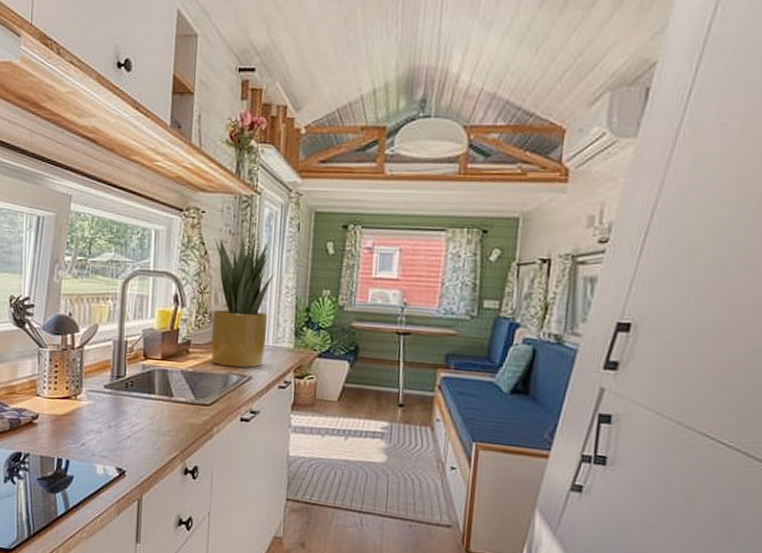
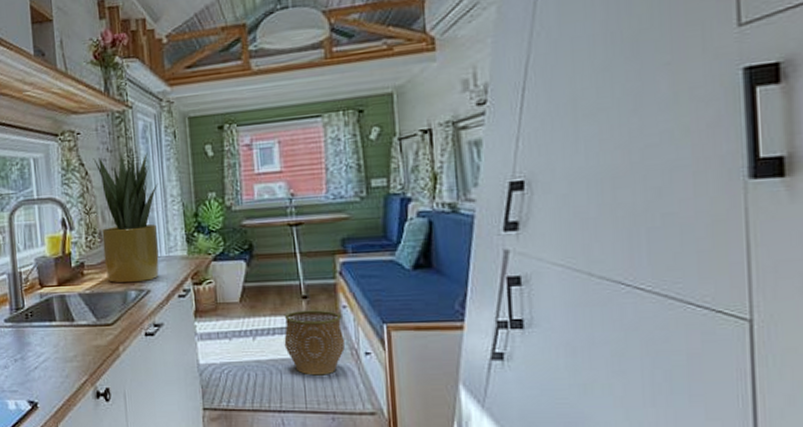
basket: none [374,417,435,484] -> present [284,310,346,376]

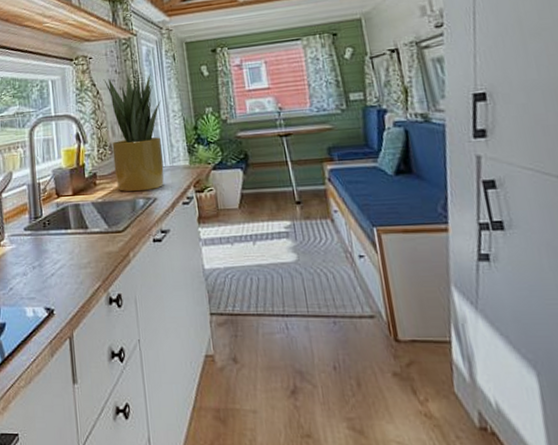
basket: present [284,310,346,376] -> none [280,214,340,279]

